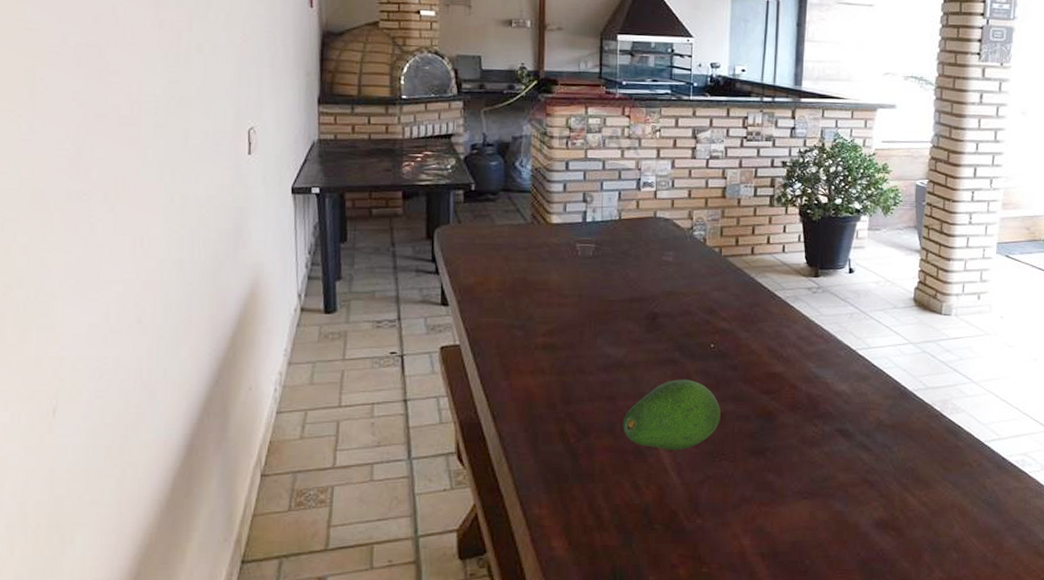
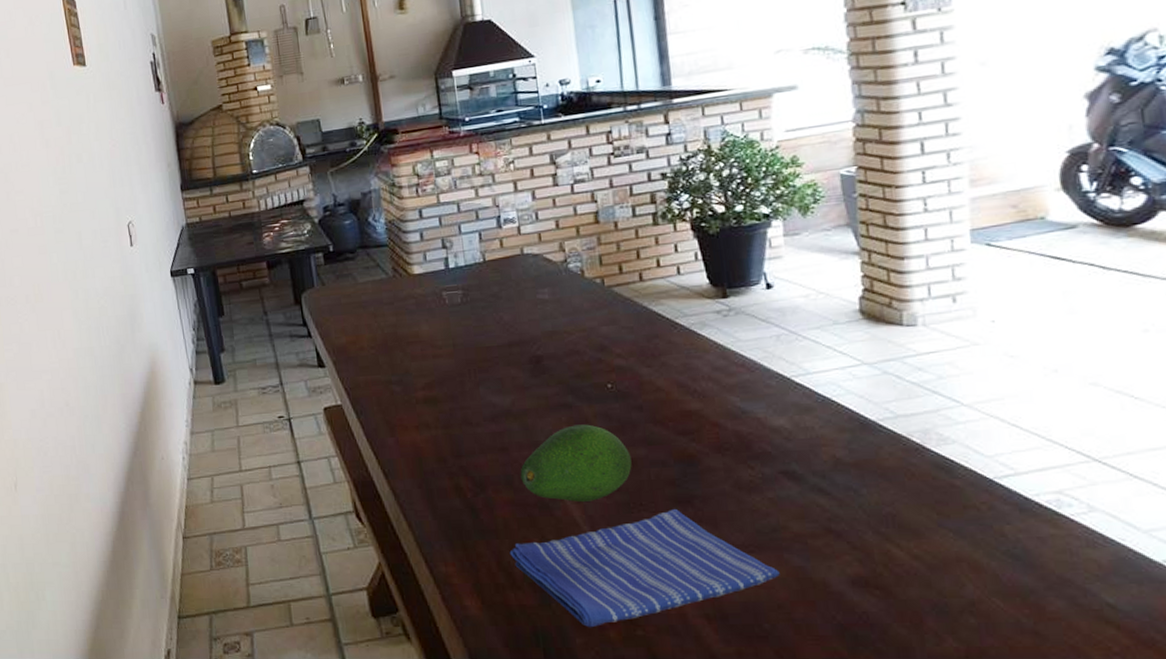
dish towel: none [601,458,824,566] -> present [509,508,780,628]

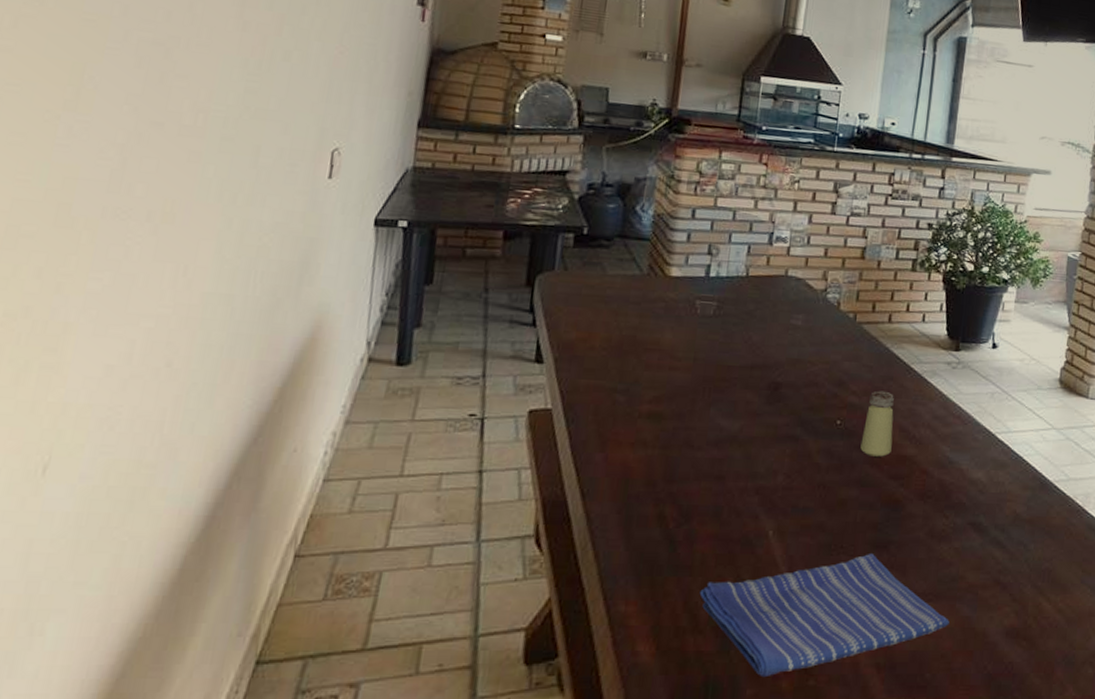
fruit: present [520,424,632,502] -> none [730,459,843,540]
saltshaker: none [637,349,673,415] -> present [860,390,894,457]

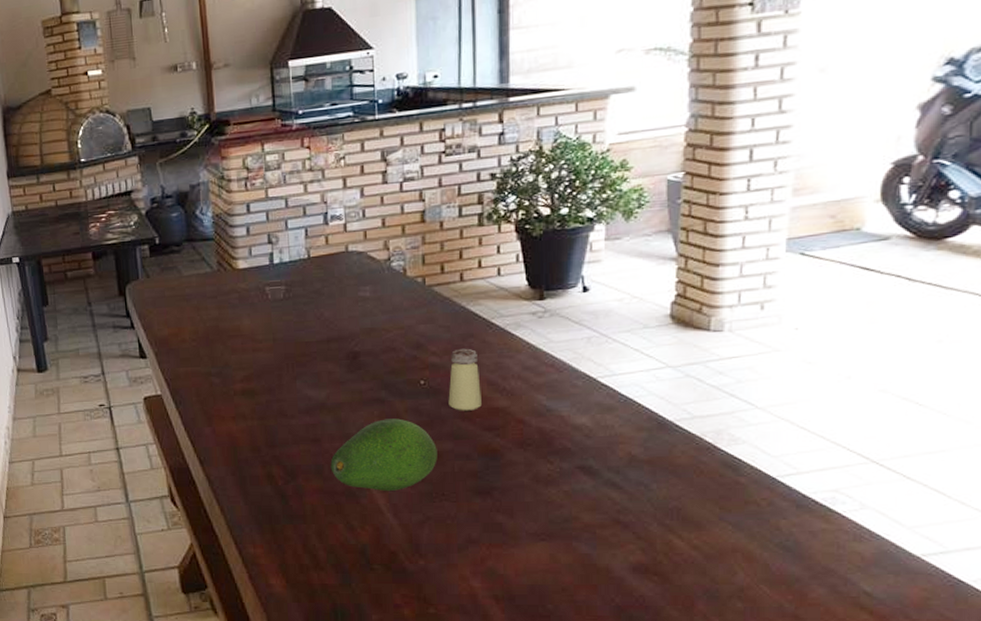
dish towel: present [699,552,950,678] -> none [315,498,567,606]
fruit: none [730,459,843,540] -> present [330,418,438,491]

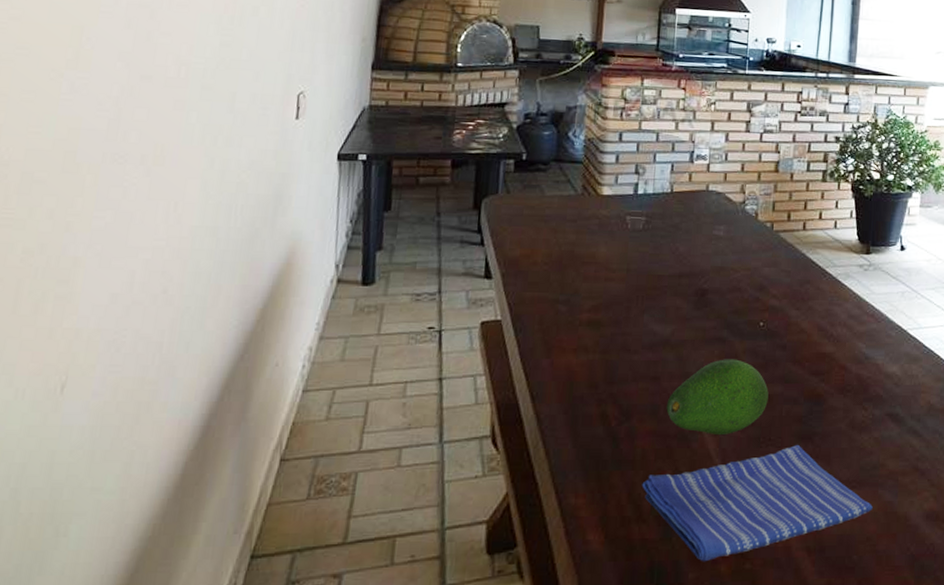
dish towel: none [315,498,567,606] -> present [642,444,873,562]
saltshaker: present [448,348,482,411] -> none [783,293,812,355]

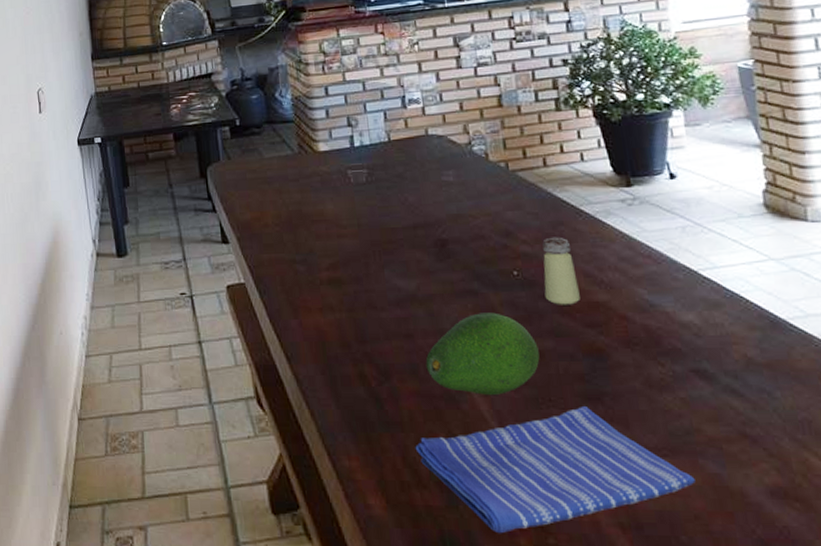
saltshaker: none [783,293,812,355] -> present [542,236,580,305]

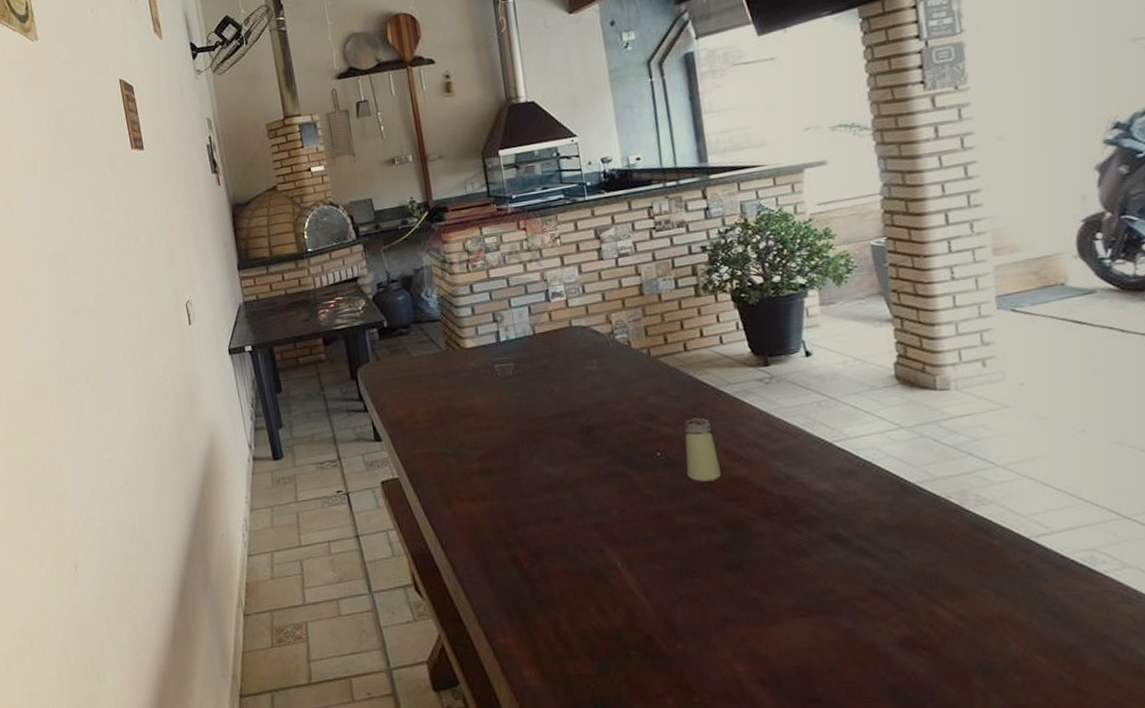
dish towel: present [415,405,696,534] -> none [566,574,830,696]
fruit: present [425,312,540,395] -> none [574,492,683,570]

